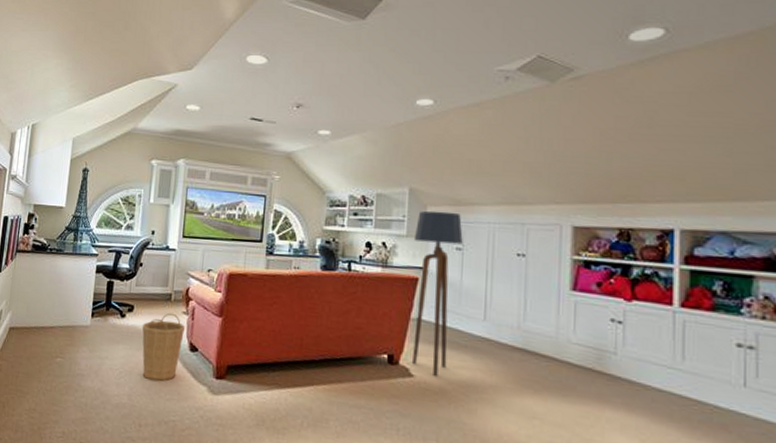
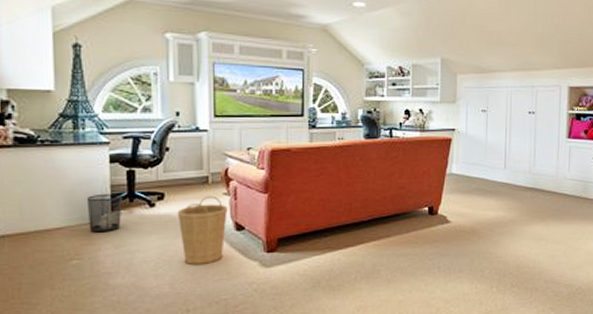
waste bin: none [73,300,101,336] -> present [86,193,122,233]
floor lamp: present [412,211,463,376] -> none [448,78,487,219]

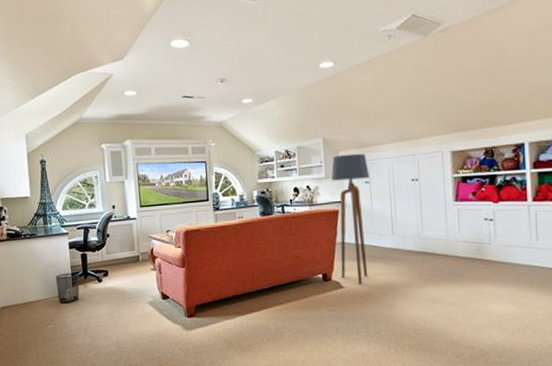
basket: present [177,195,227,266] -> none [118,271,155,329]
floor lamp: none [448,78,487,219] -> present [332,153,370,284]

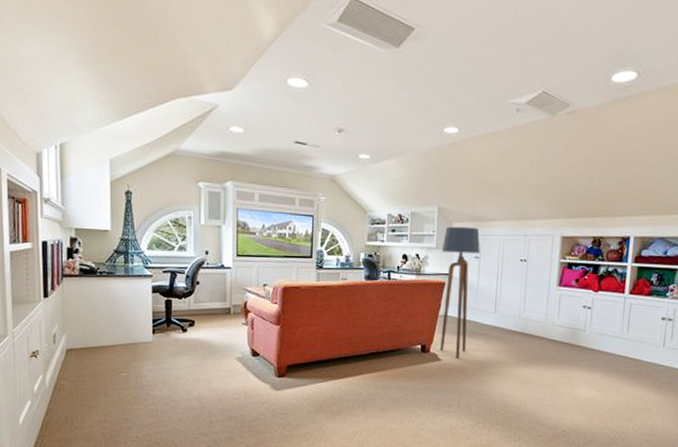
waste bin: present [55,272,80,304] -> none [133,318,161,352]

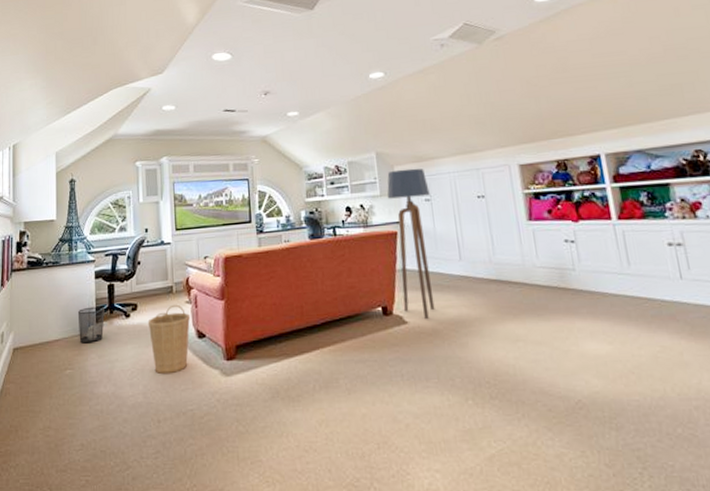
waste bin: none [133,318,161,352] -> present [77,306,105,344]
basket: none [204,324,245,385] -> present [147,304,190,375]

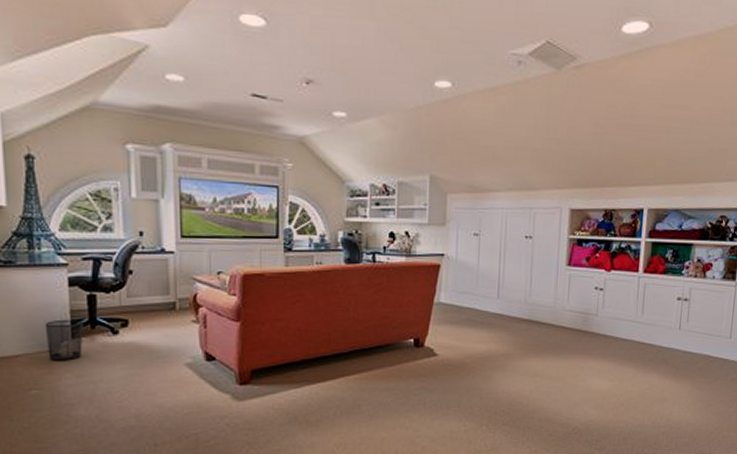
basket: present [147,304,190,375] -> none [142,323,197,398]
floor lamp: present [387,168,435,319] -> none [436,198,480,352]

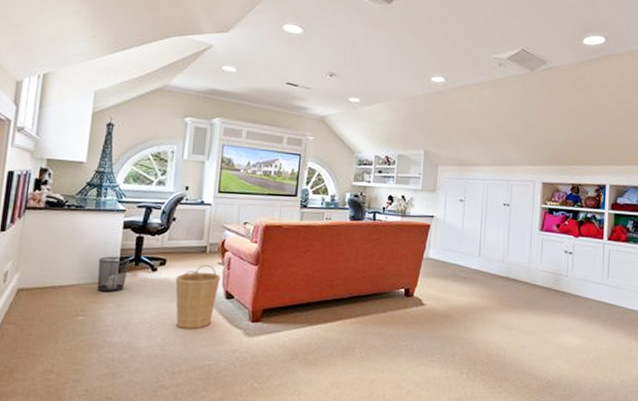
basket: none [142,323,197,398] -> present [175,264,221,330]

